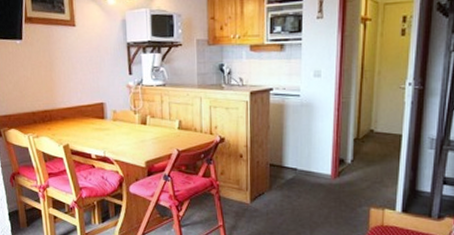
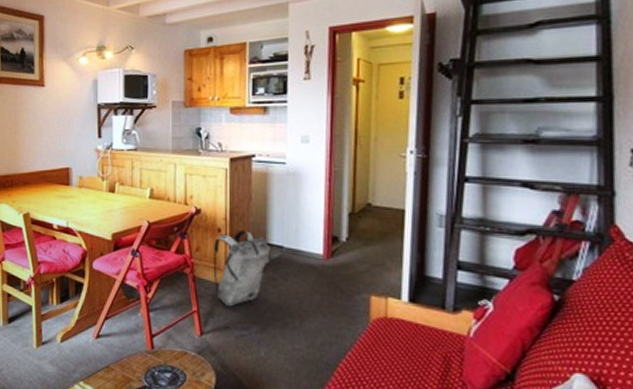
backpack: none [235,155,286,221] -> present [213,229,270,307]

